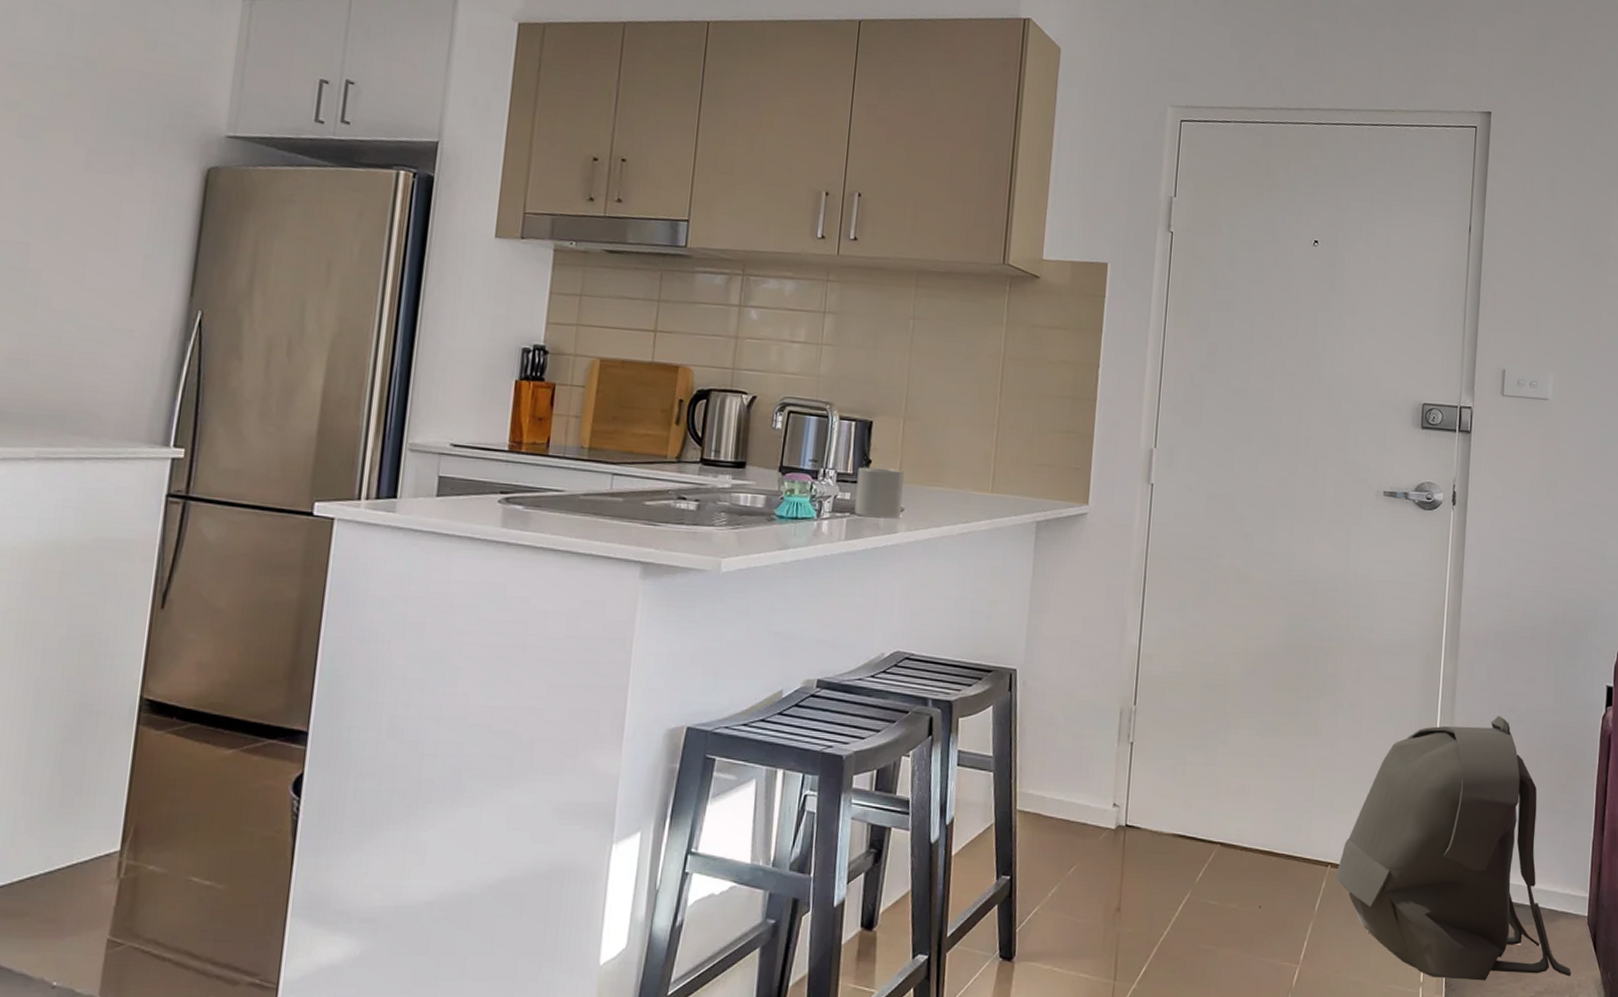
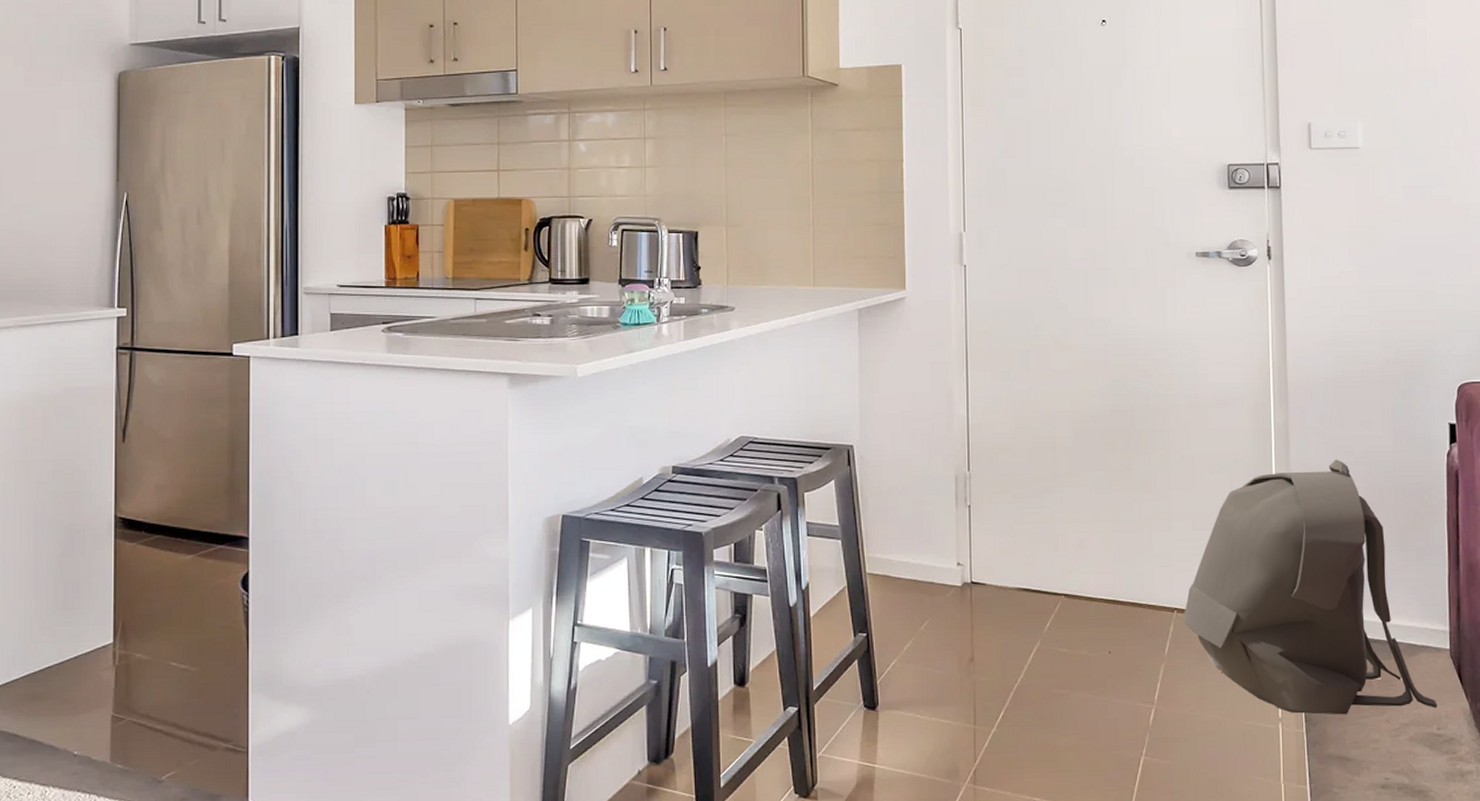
mug: present [854,466,904,519] -> none [689,273,732,318]

